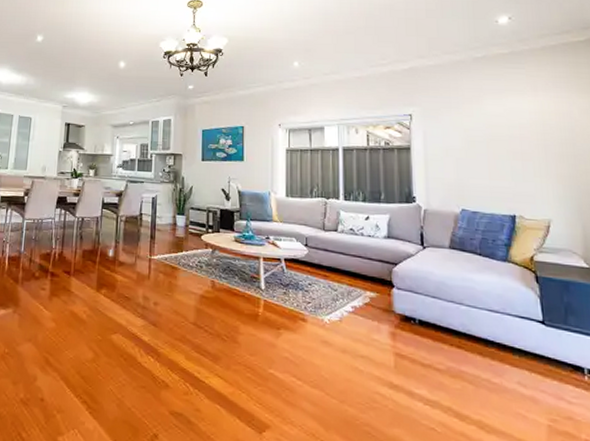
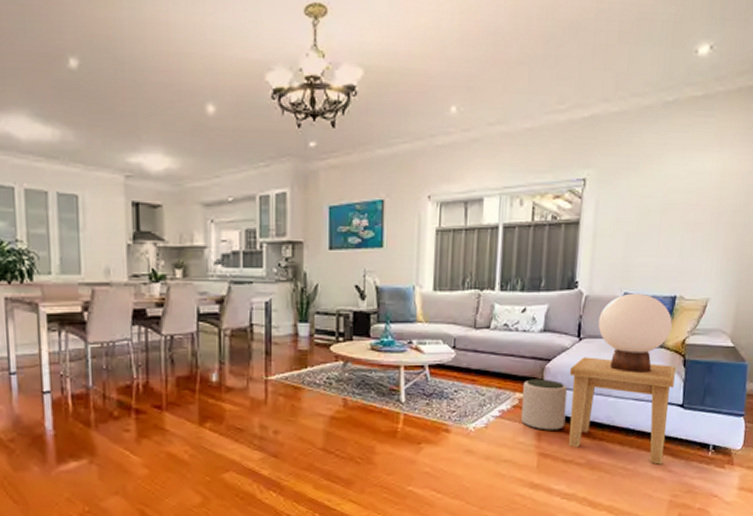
plant pot: none [372,280,419,332] -> present [521,379,568,431]
side table: none [417,264,532,383] -> present [569,357,676,465]
table lamp: none [440,210,517,285] -> present [598,293,672,373]

